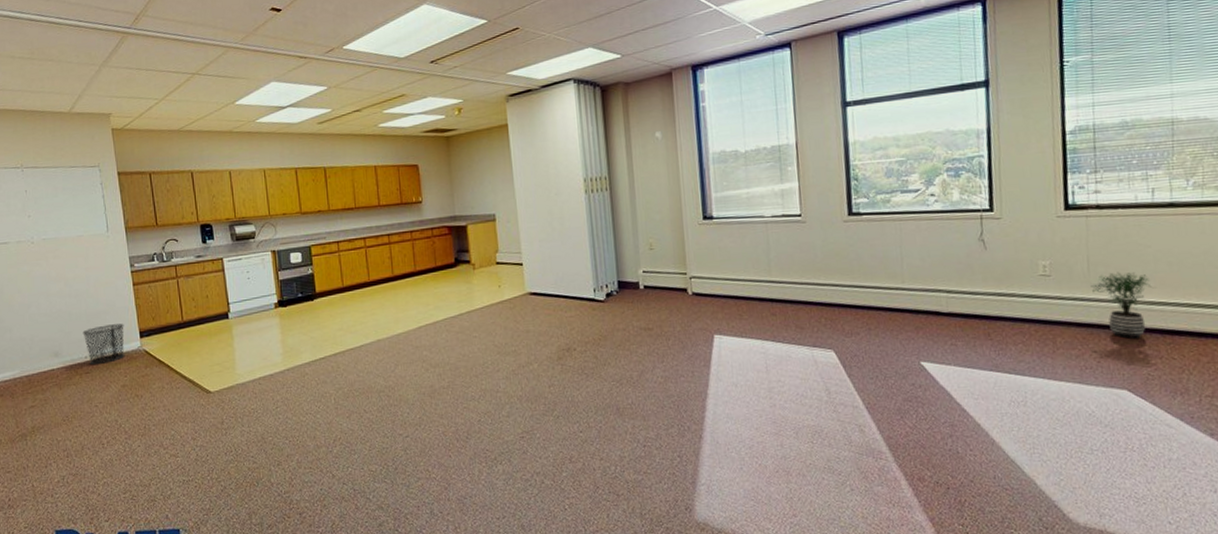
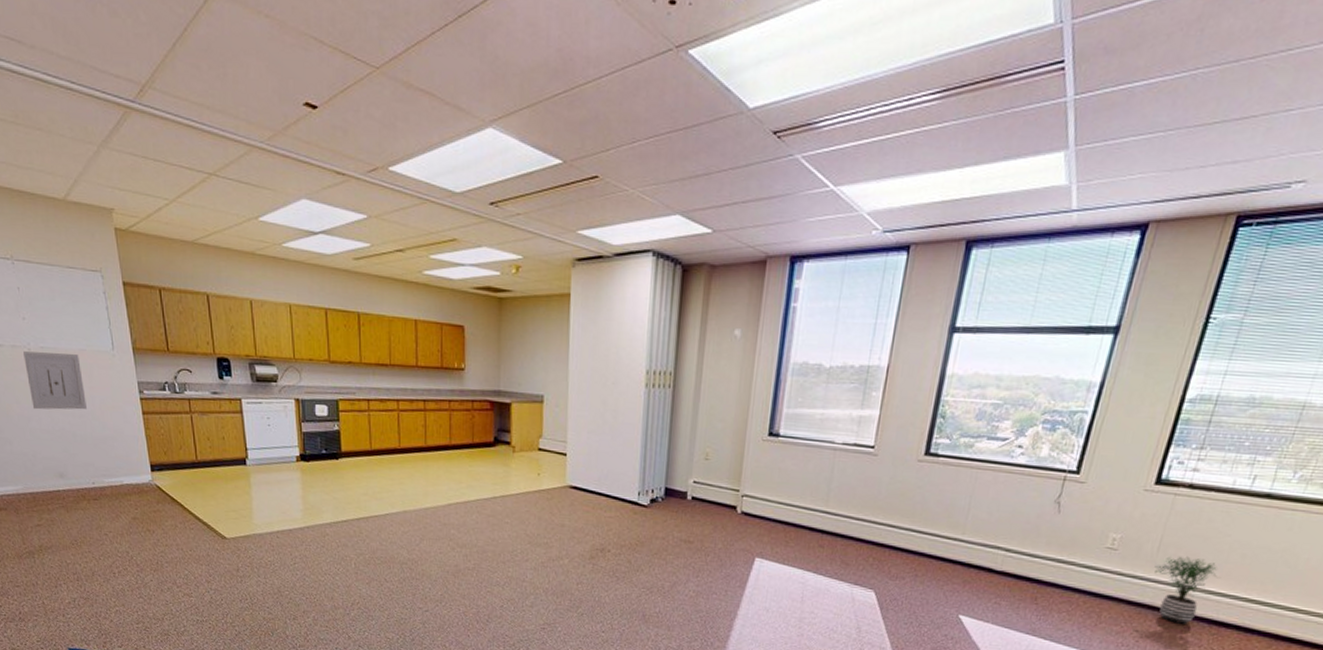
wall art: none [27,240,82,296] -> present [23,351,87,410]
waste bin: present [82,324,125,365] -> none [89,452,136,493]

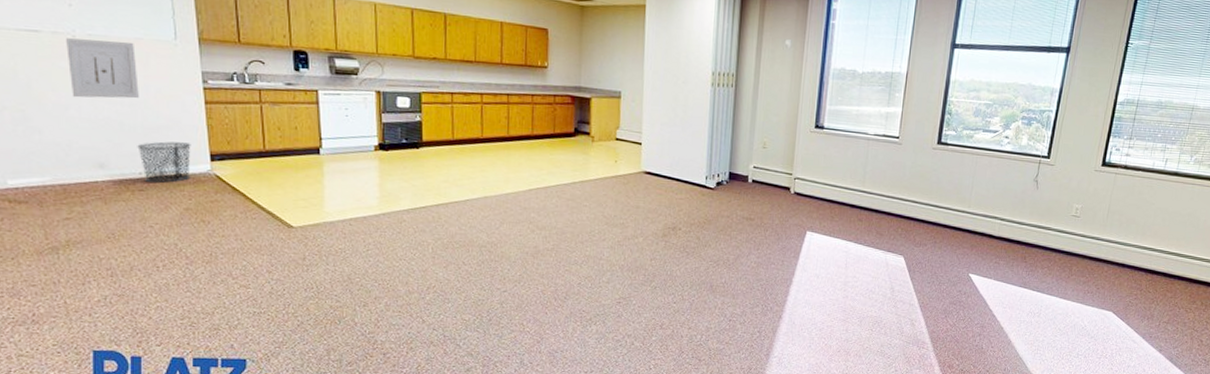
waste bin: none [89,452,136,493] -> present [137,141,191,184]
potted plant: present [1154,556,1218,624] -> none [1106,220,1149,273]

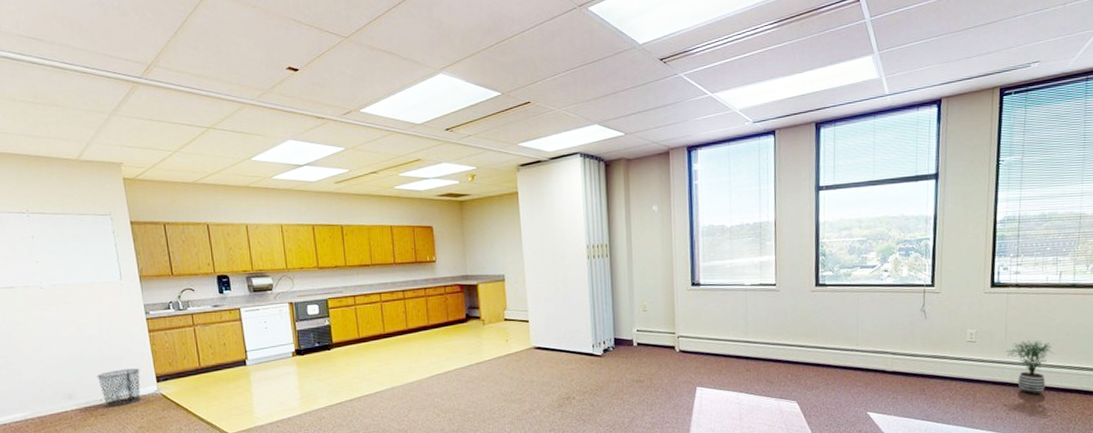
wall art: present [66,38,139,99] -> none [36,286,95,340]
potted plant: none [1106,220,1149,273] -> present [1006,340,1054,395]

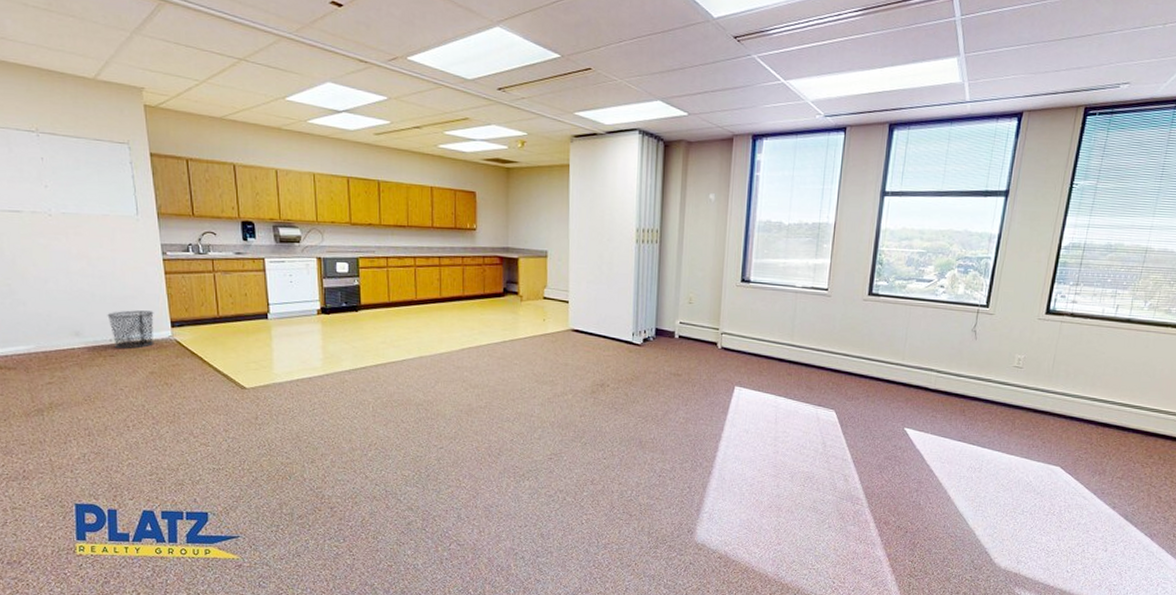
potted plant: present [1006,340,1054,395] -> none [1051,371,1099,426]

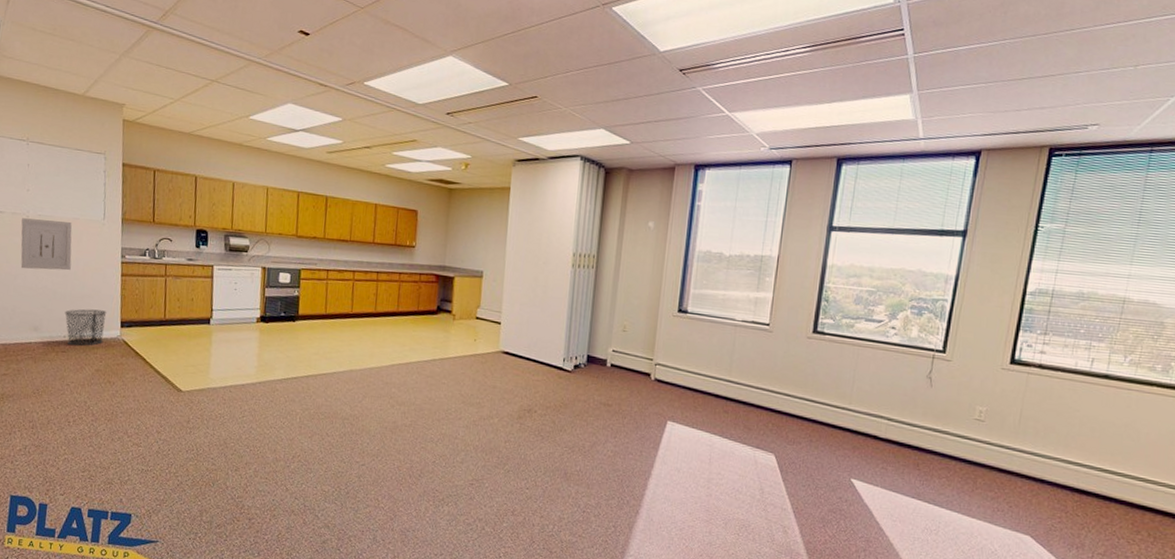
wall art: none [44,217,107,272] -> present [20,218,72,271]

